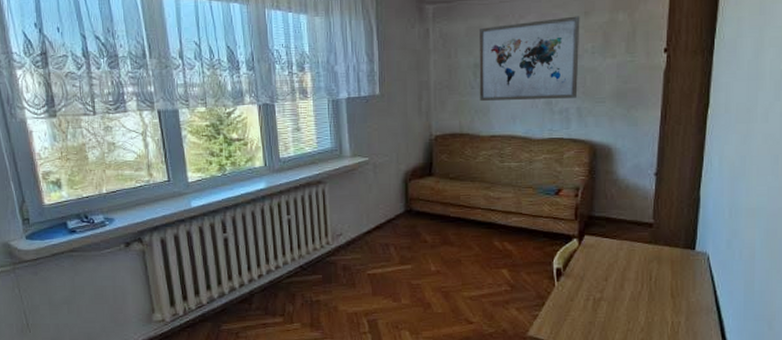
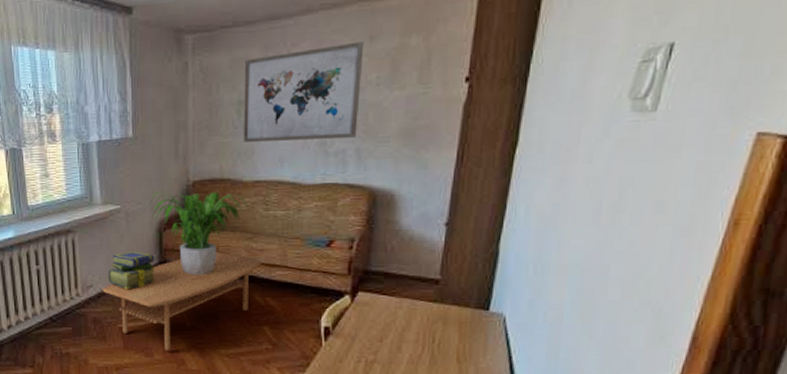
coffee table: none [352,201,499,295] -> present [102,252,262,351]
stack of books: none [357,200,403,237] -> present [108,250,156,290]
potted plant: none [393,144,487,223] -> present [147,190,250,276]

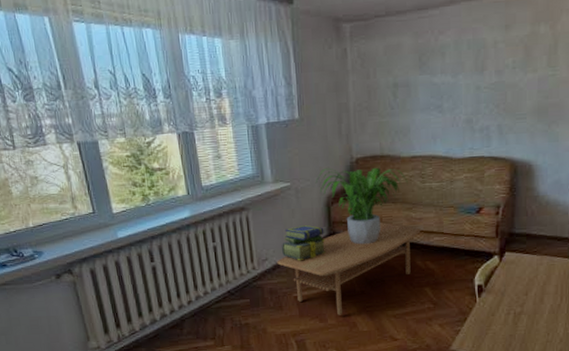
wall art: present [243,41,364,142] -> none [398,29,501,121]

